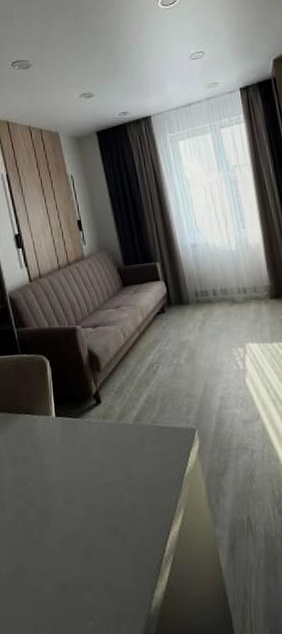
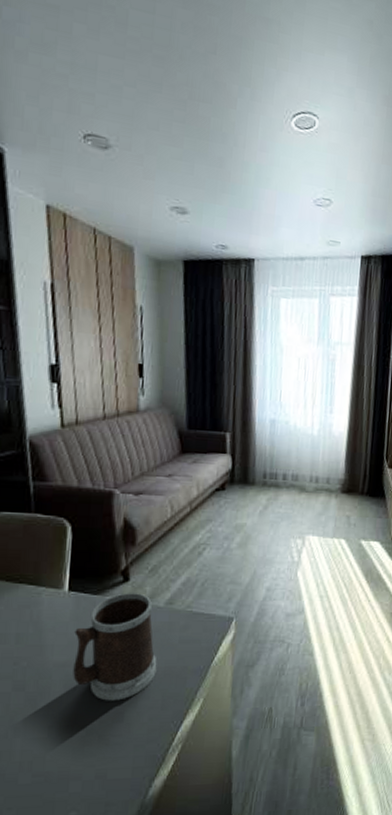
mug: none [66,413,138,515] -> present [73,593,157,701]

